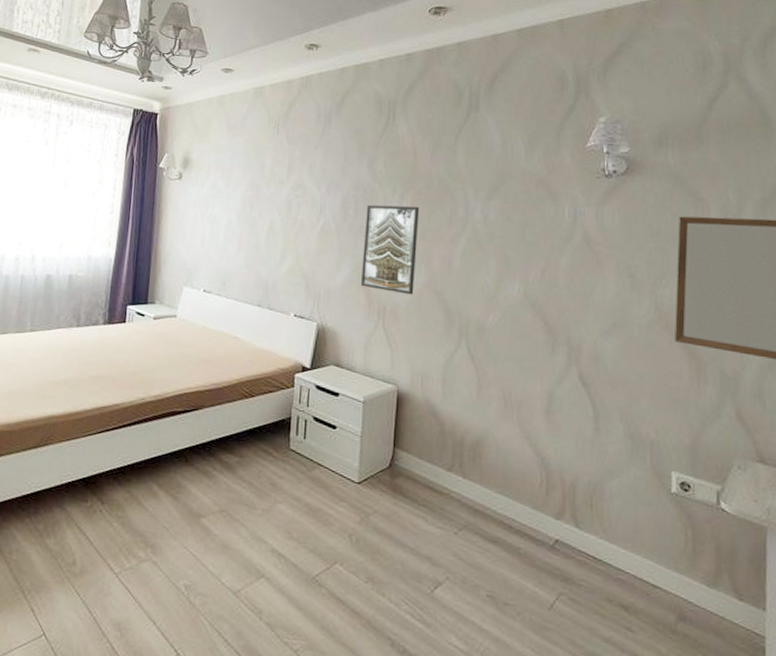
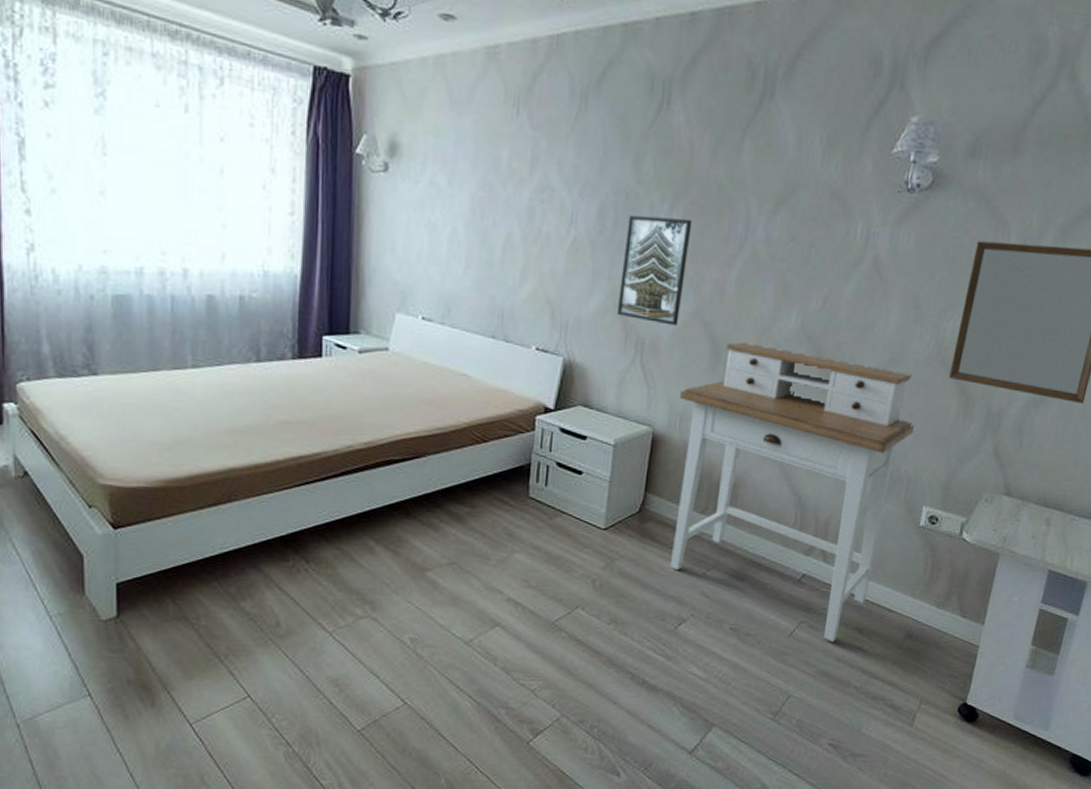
desk: none [420,308,649,621] -> present [671,341,915,643]

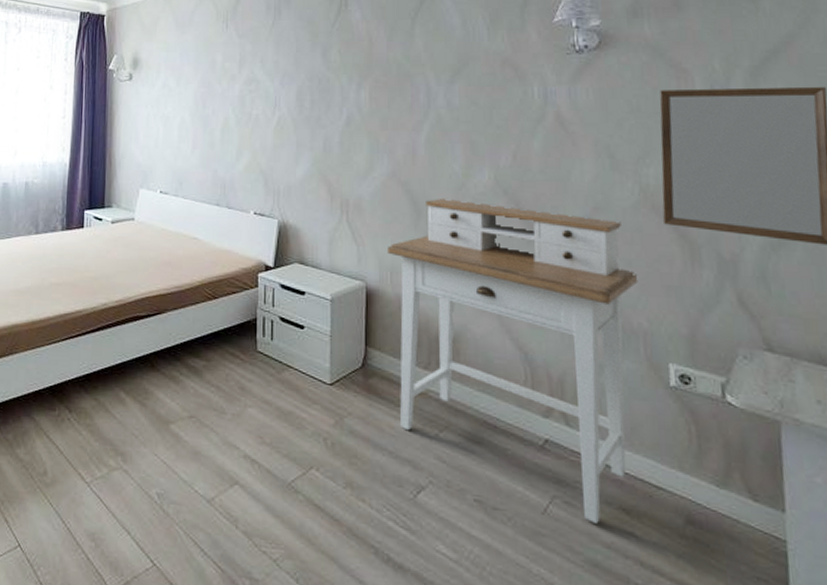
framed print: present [617,214,693,326] -> none [322,94,379,187]

